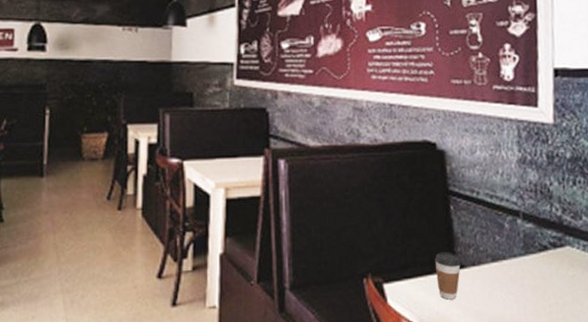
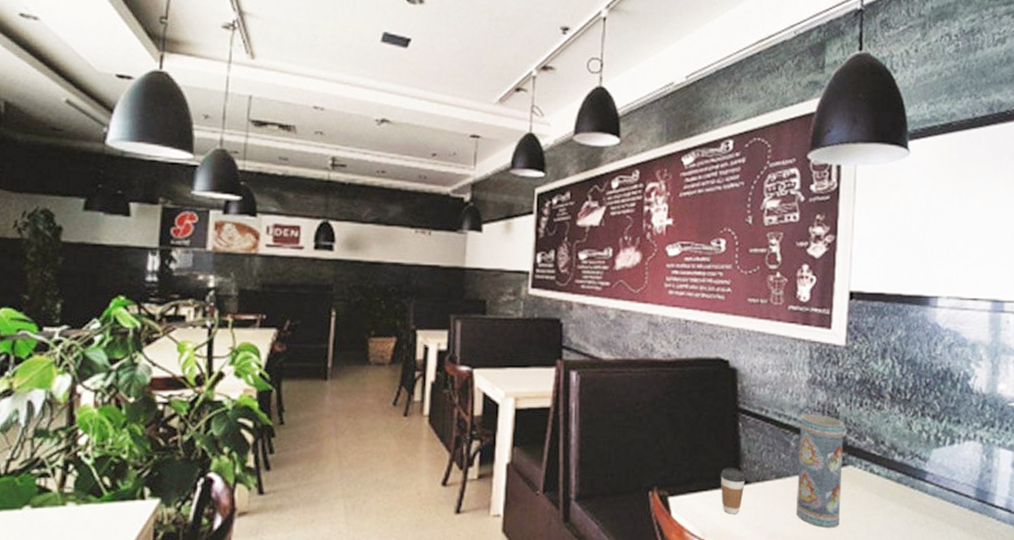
vase: none [513,194,561,312] -> present [797,414,844,528]

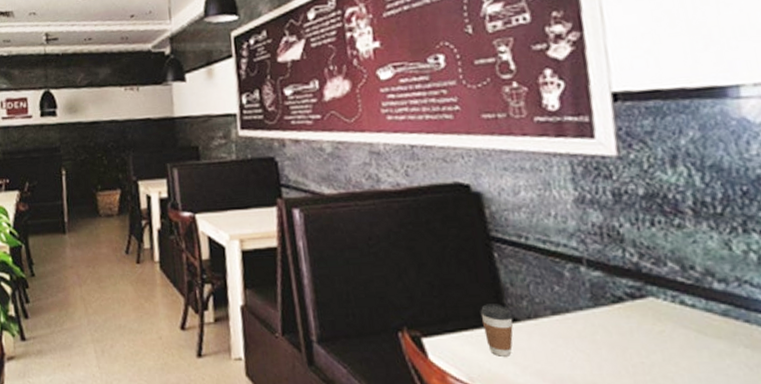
vase: present [797,414,844,528] -> none [572,238,648,372]

